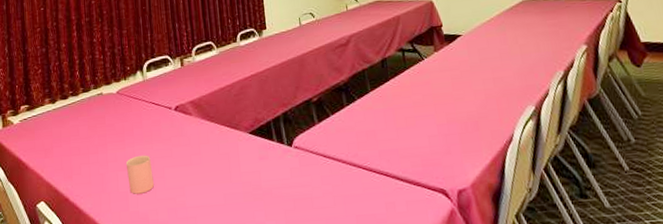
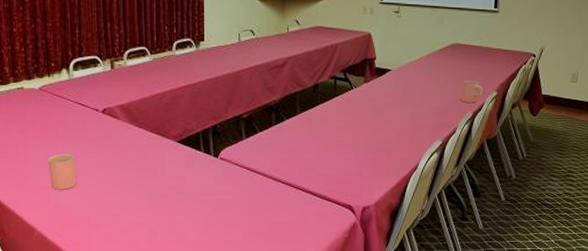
cup: none [543,35,571,61] -> present [460,80,483,103]

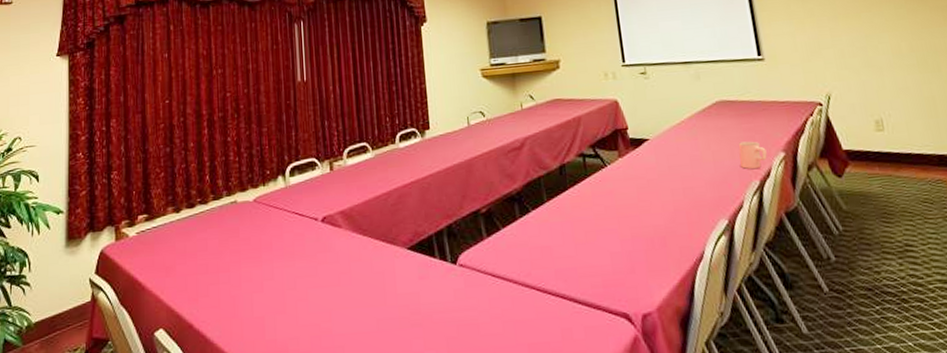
cup: present [47,153,77,190] -> none [262,273,295,320]

